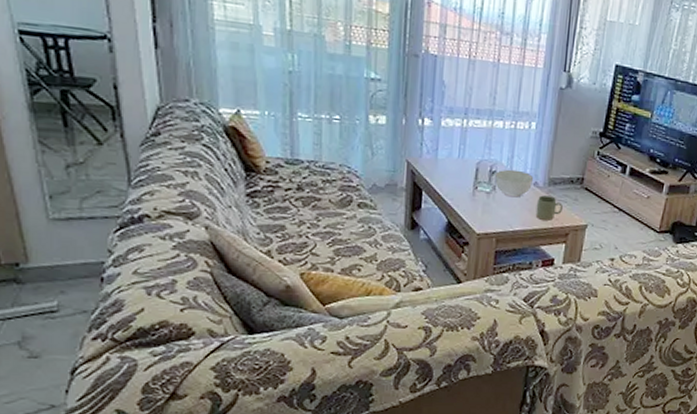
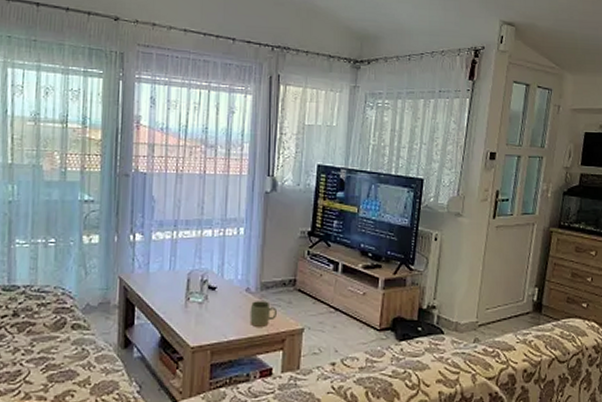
bowl: present [495,169,534,198] -> none [207,277,246,306]

